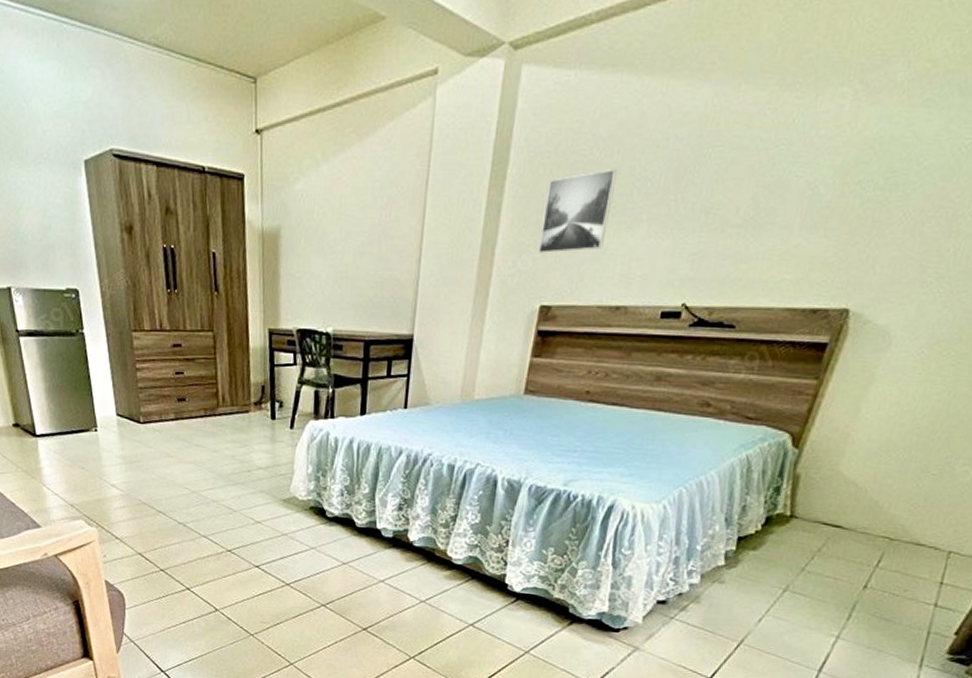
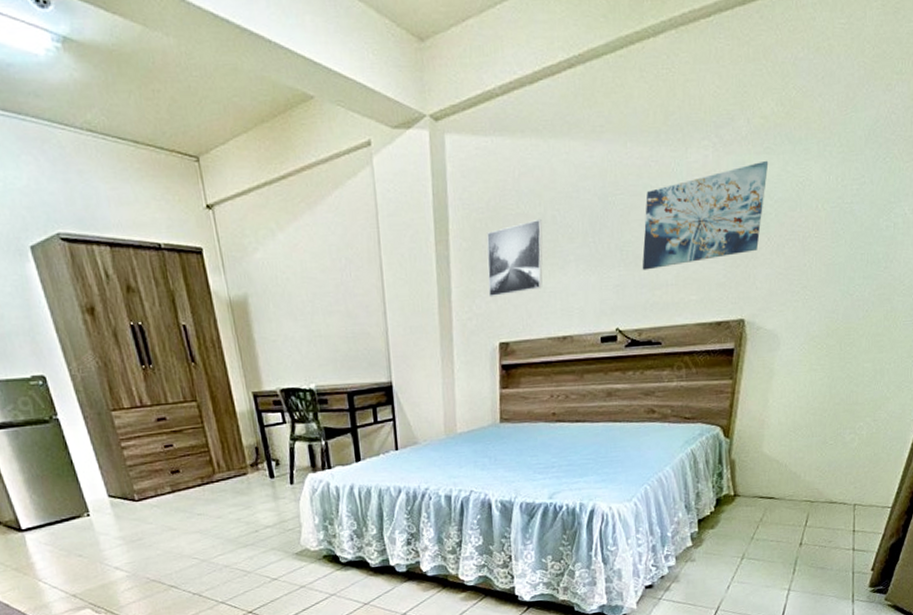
wall art: none [729,115,926,239] -> present [642,160,769,270]

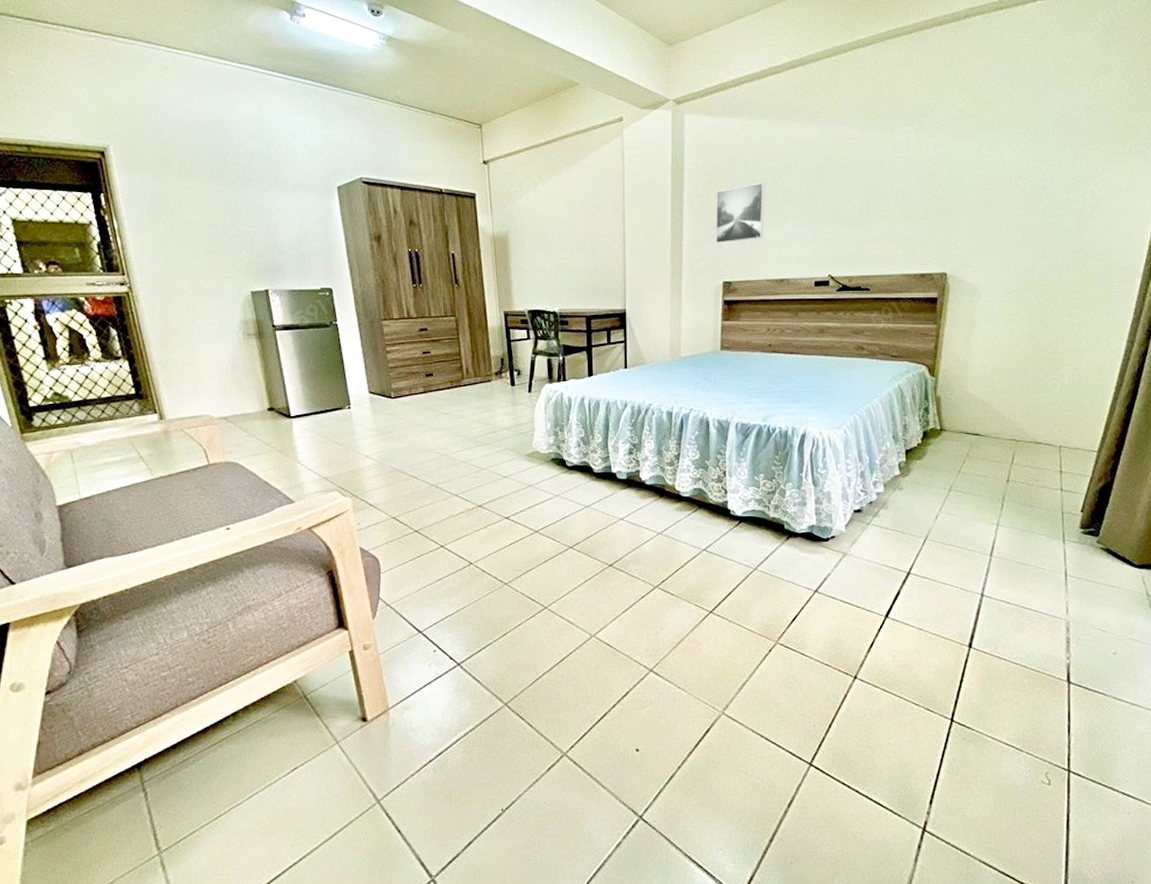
wall art: present [642,160,769,270] -> none [852,143,965,228]

